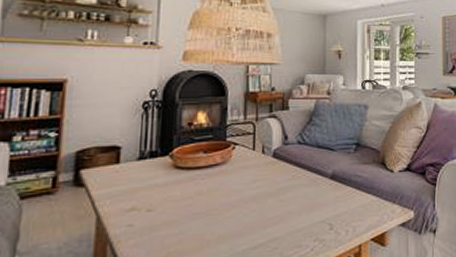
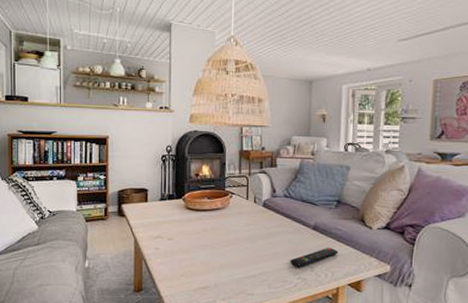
remote control: none [305,197,359,227] -> present [290,247,338,267]

